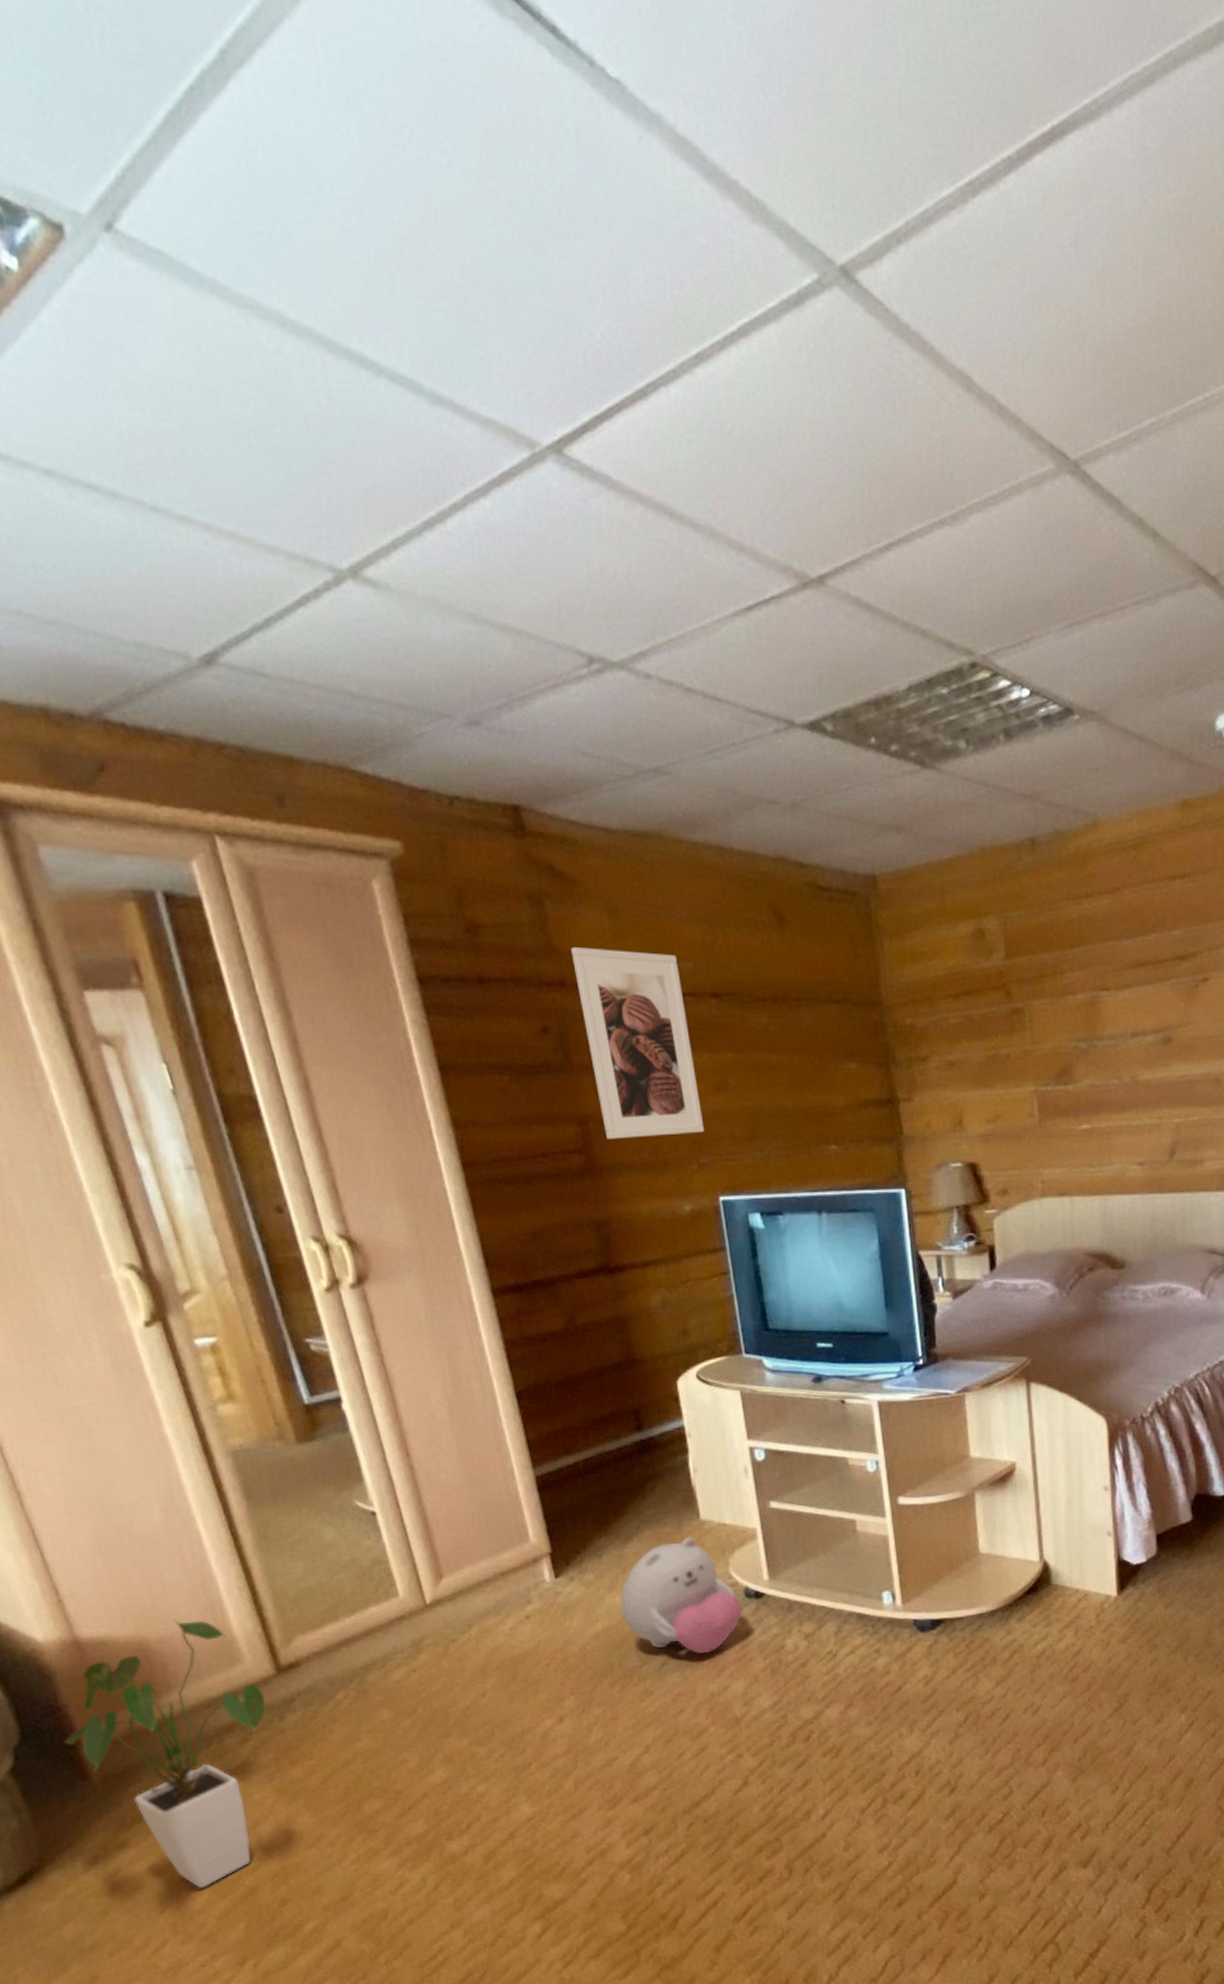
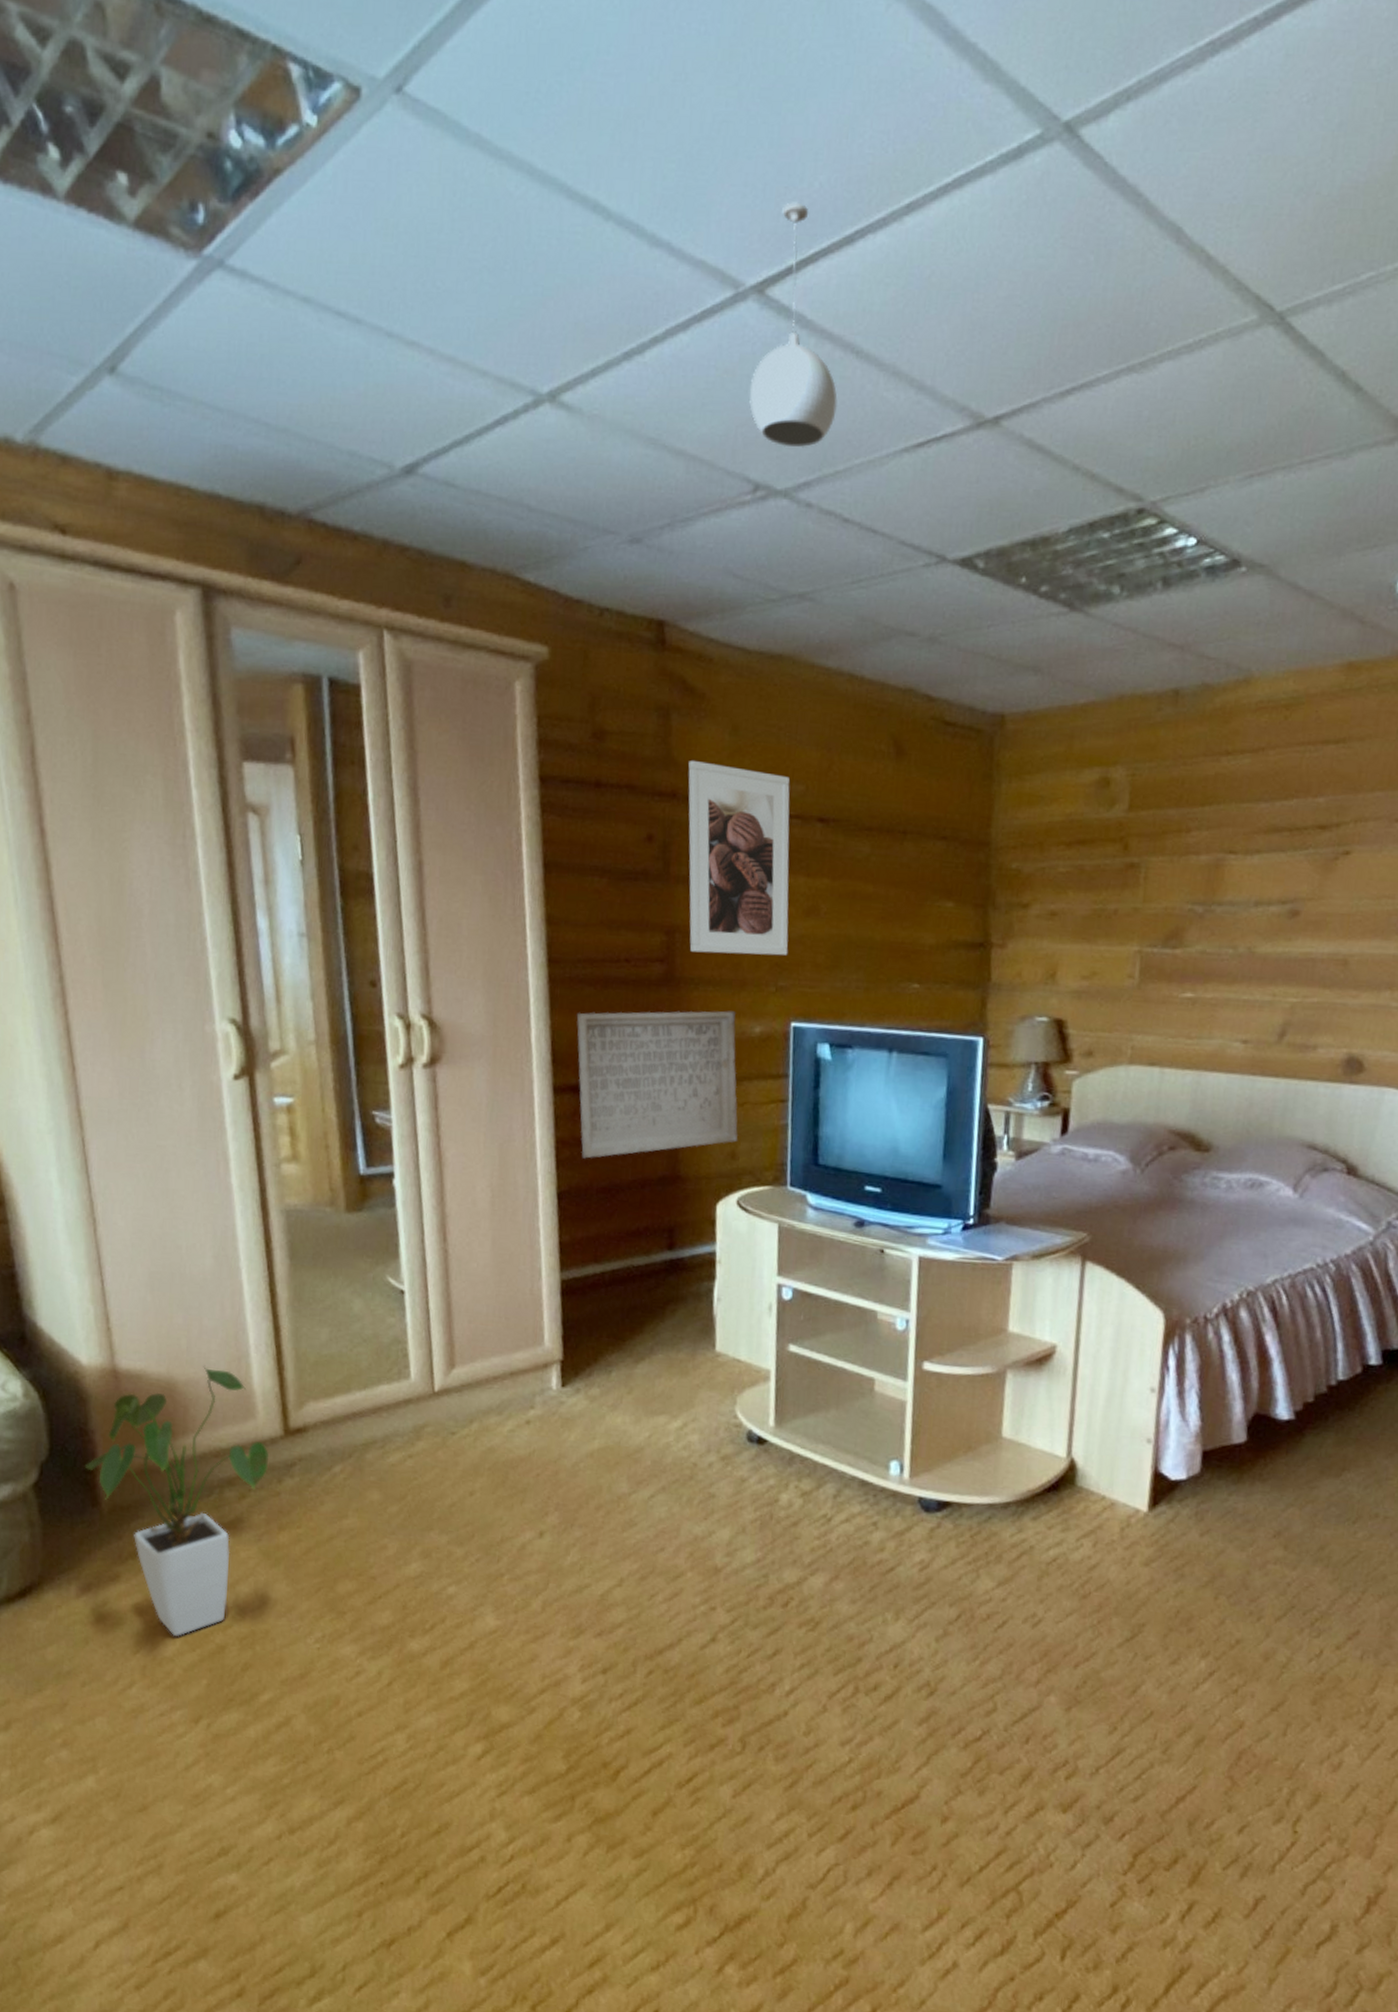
stone plaque: none [502,1193,686,1356] -> present [576,1011,738,1159]
pendant light: none [565,353,660,617] -> present [749,202,838,448]
plush toy: present [620,1536,742,1654] -> none [619,1367,742,1494]

